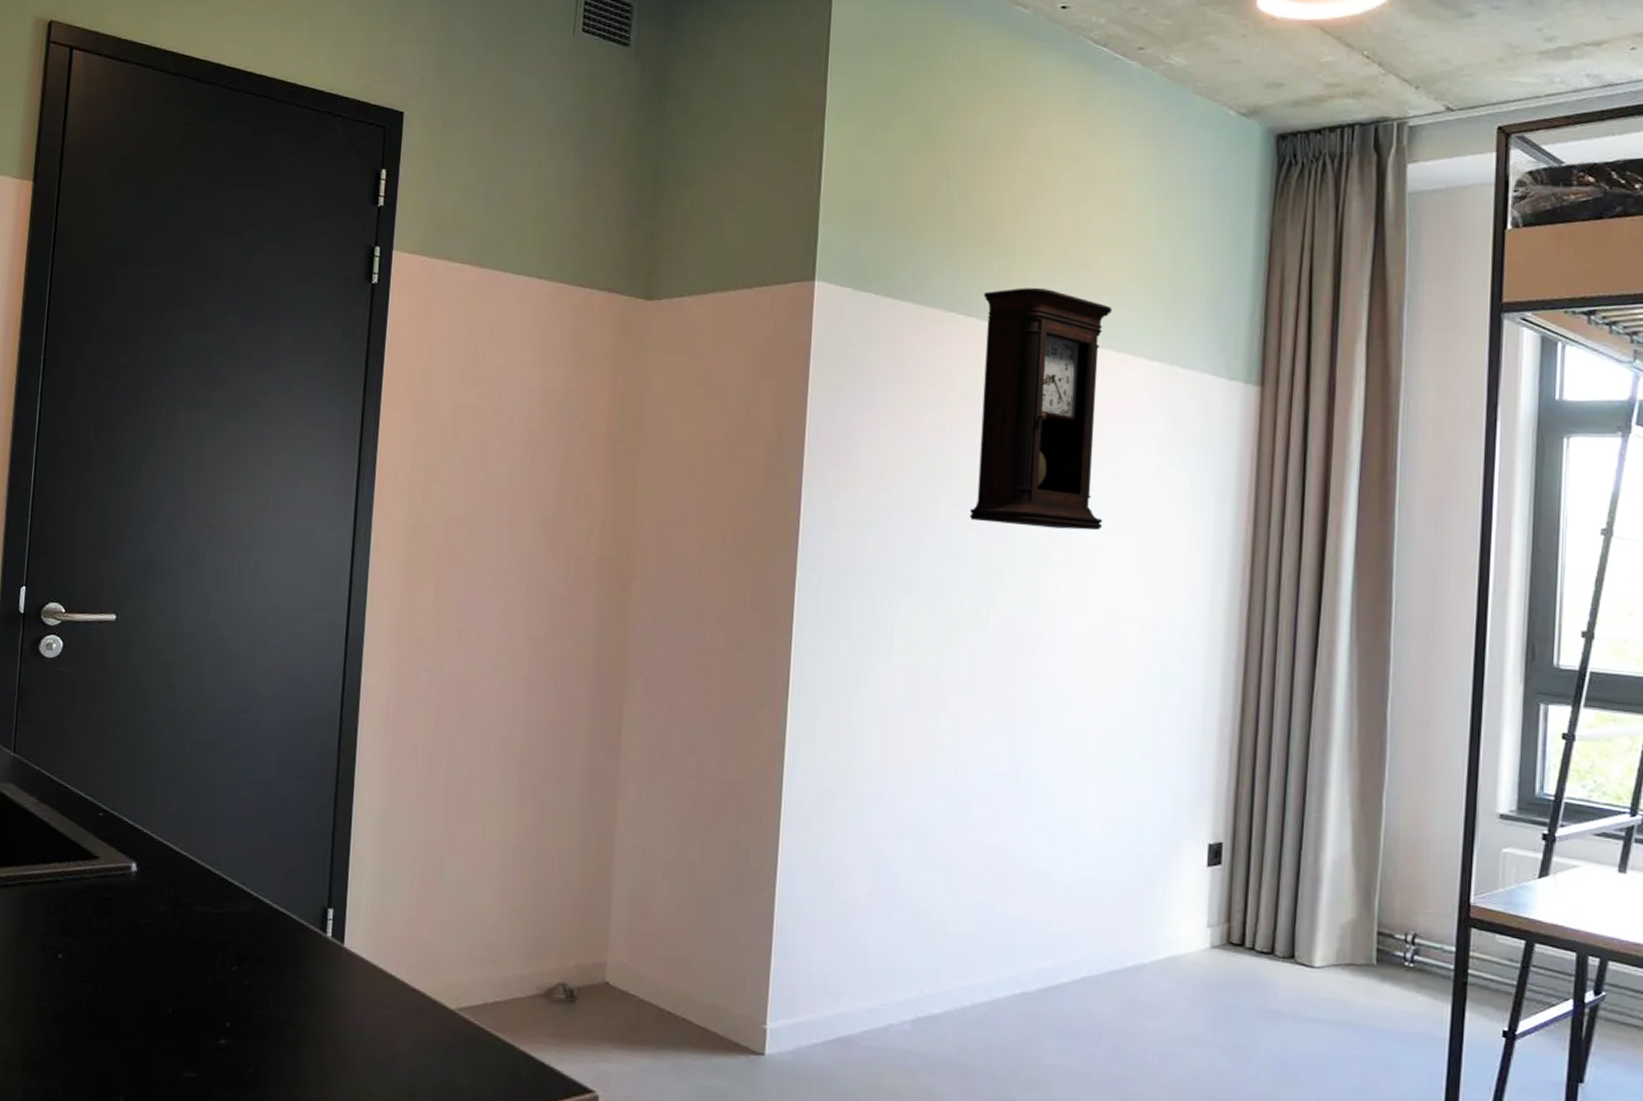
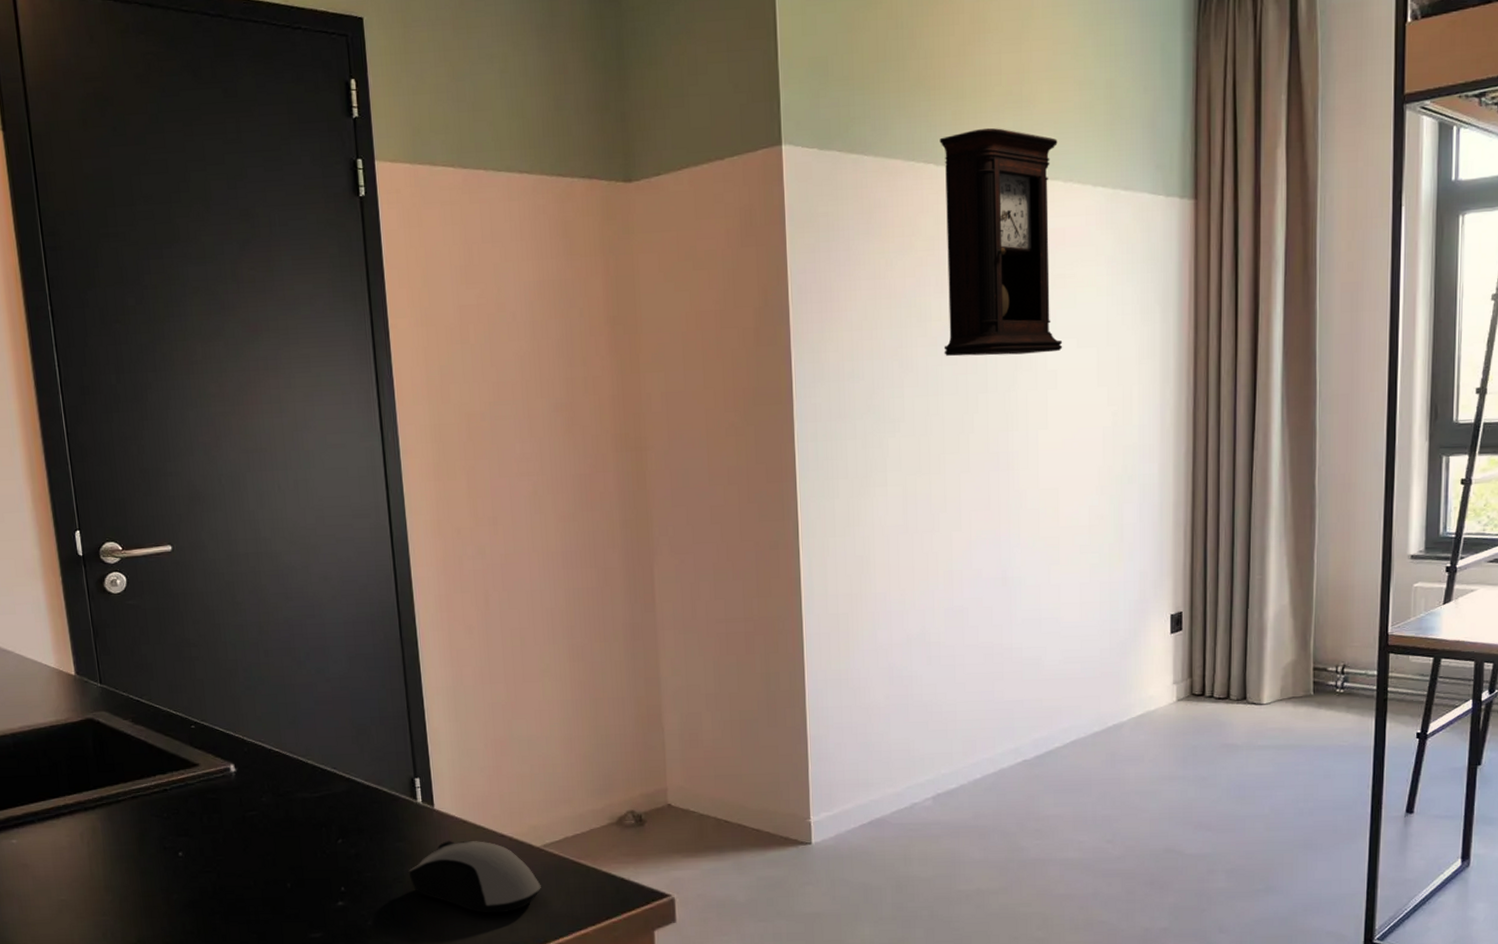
computer mouse: none [303,985,449,1083] -> present [408,840,541,914]

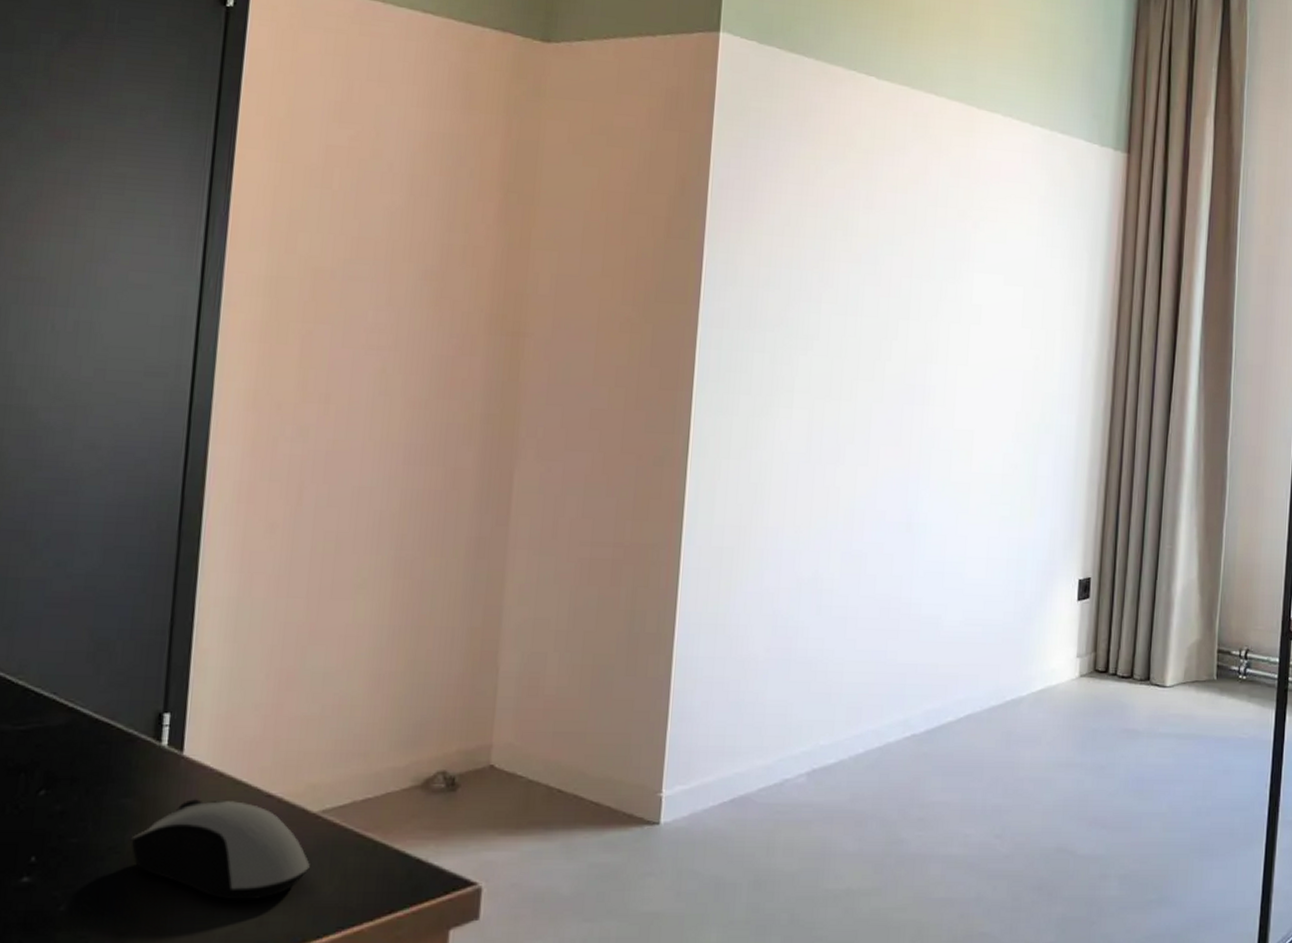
pendulum clock: present [939,127,1063,357] -> none [867,50,1000,286]

